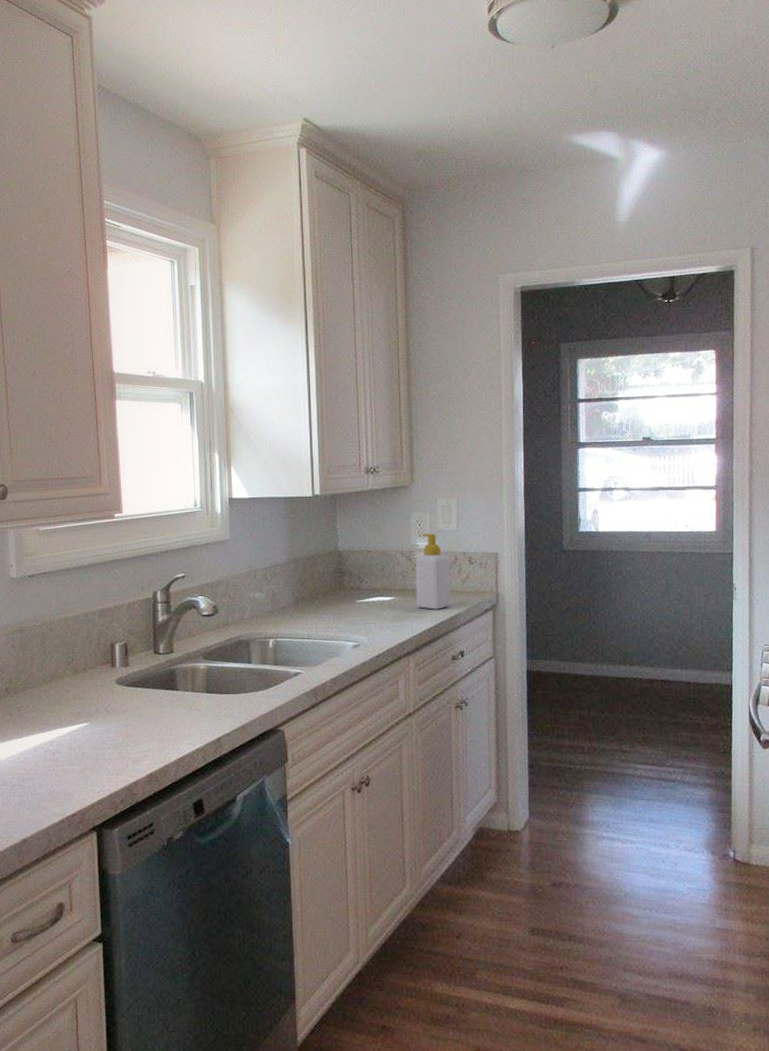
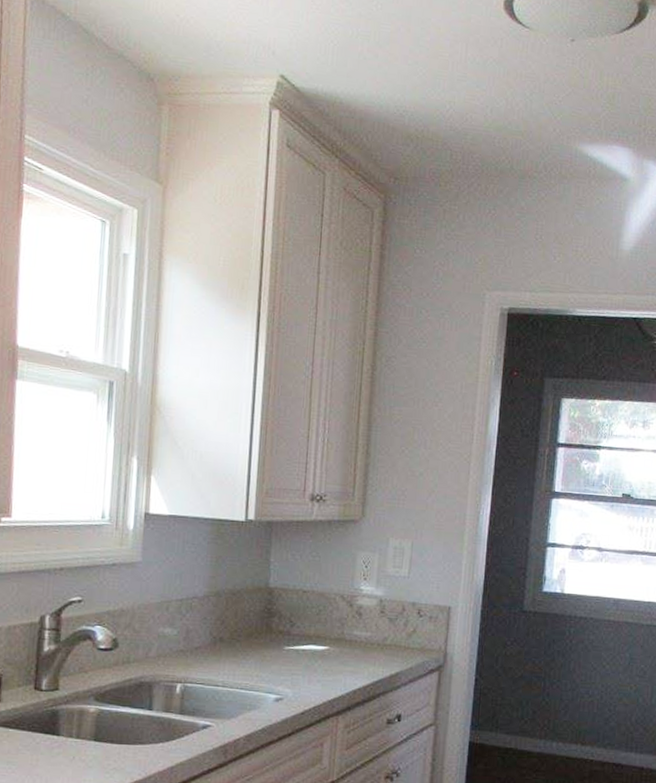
soap bottle: present [415,533,451,610] -> none [353,577,396,665]

